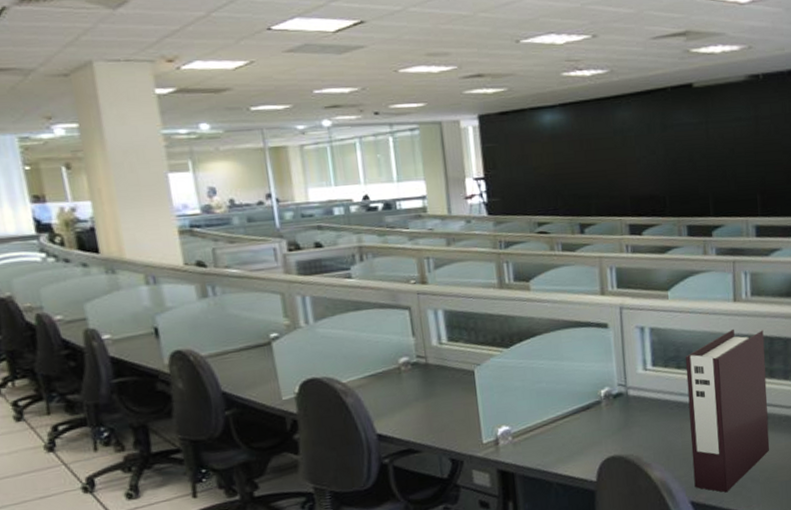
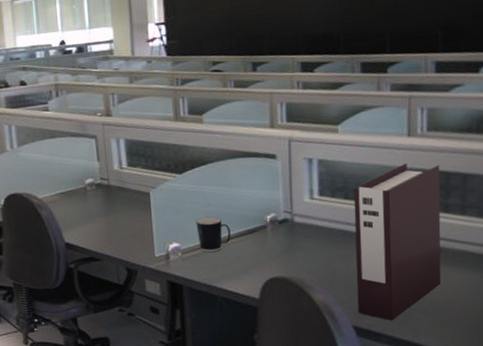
mug: none [526,394,565,434] -> present [196,216,231,252]

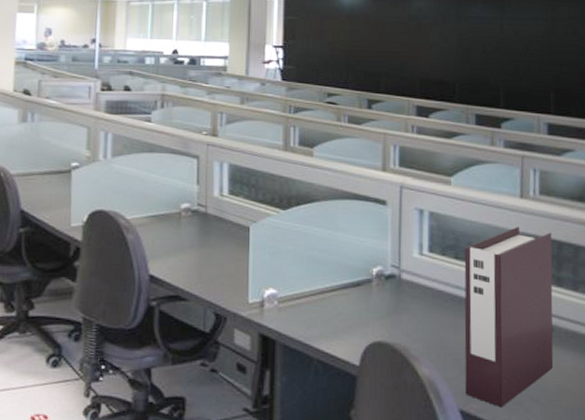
mug: present [196,216,231,252] -> none [297,262,333,304]

